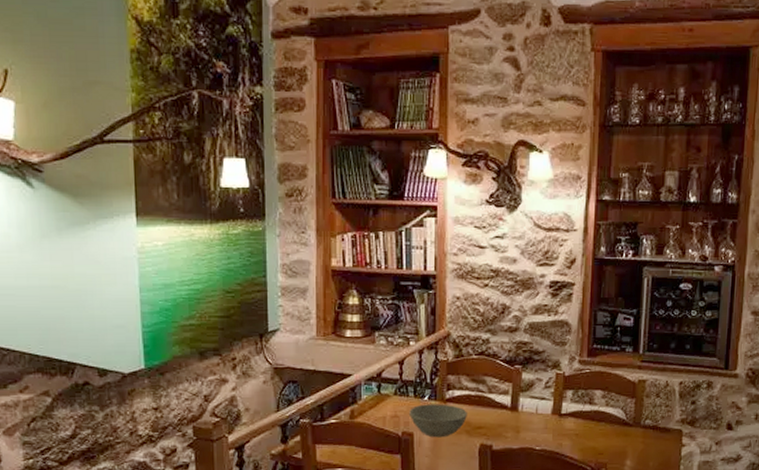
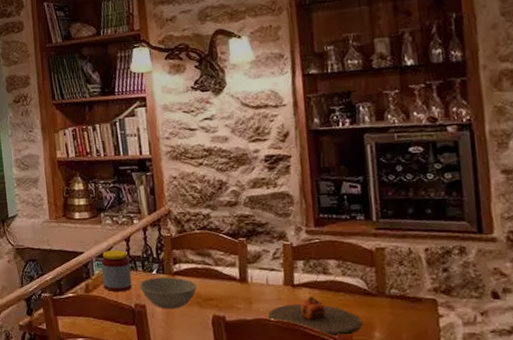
jar: none [370,373,401,419] -> present [100,249,132,292]
plate: none [534,426,616,464] -> present [268,296,362,336]

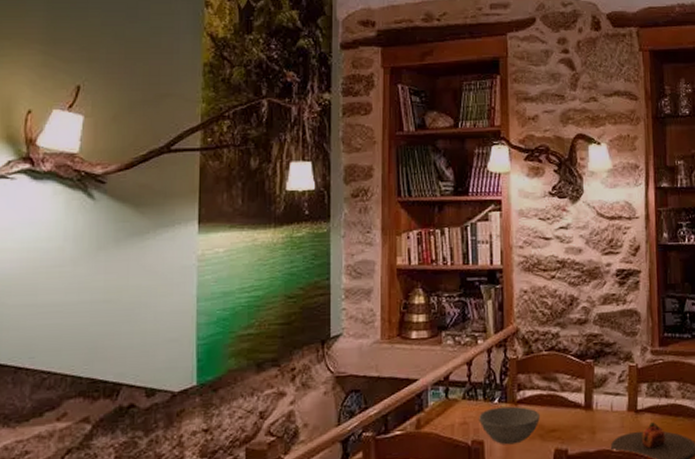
jar: present [100,249,132,292] -> none [437,375,470,427]

